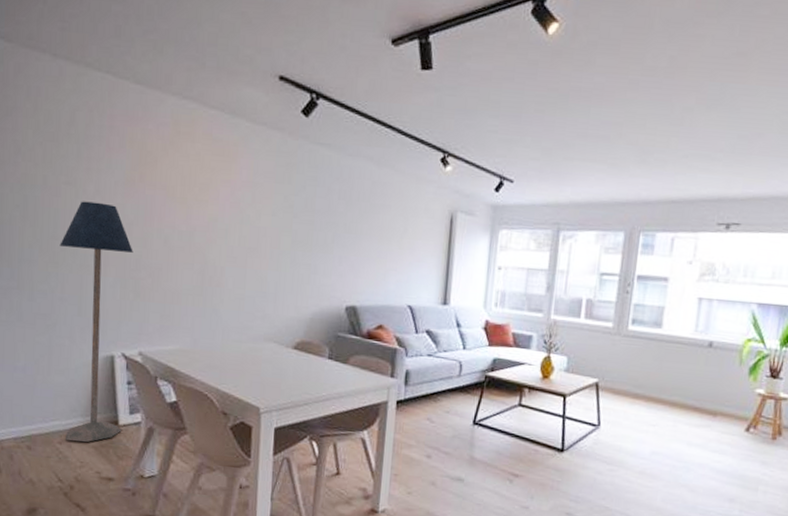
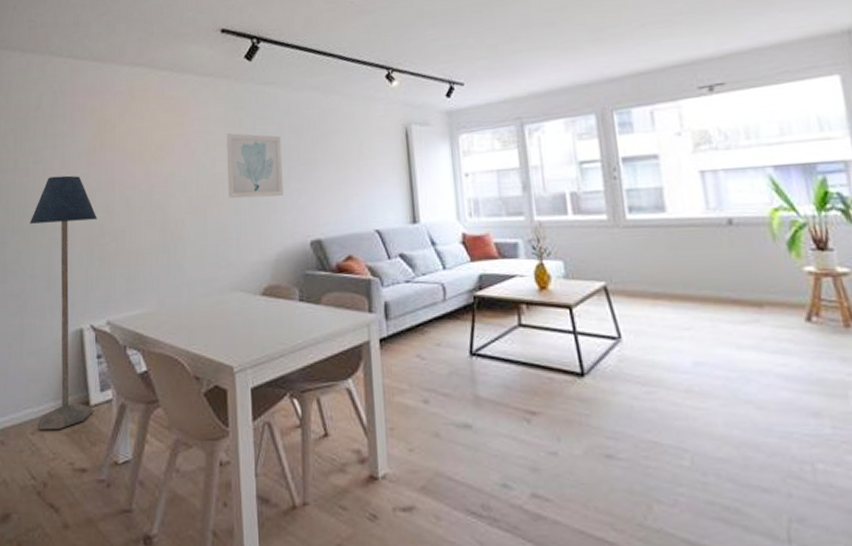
wall art: none [271,188,329,259] -> present [225,132,283,199]

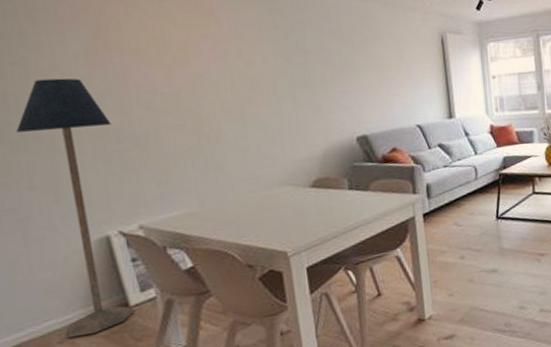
wall art: present [225,132,283,199] -> none [260,35,327,101]

